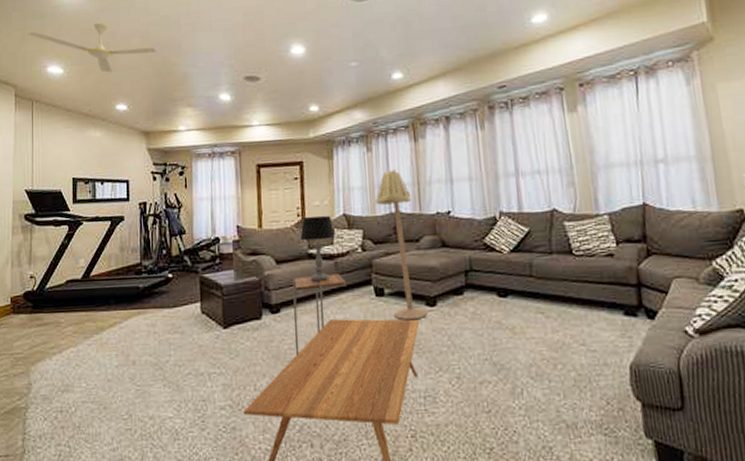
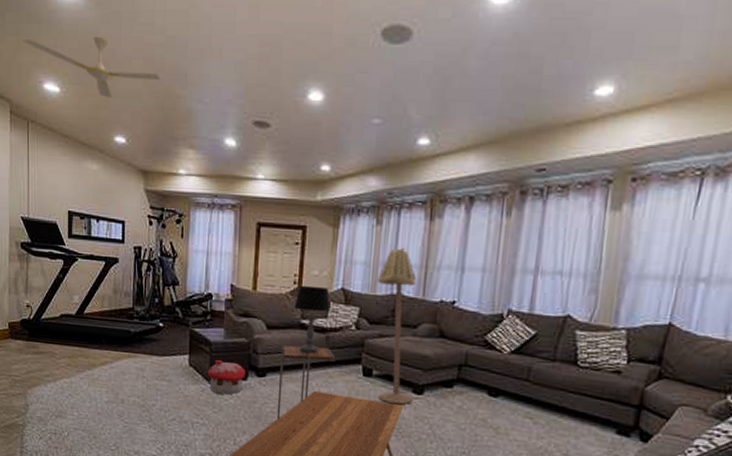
toy house: none [220,303,259,338] -> present [207,360,245,395]

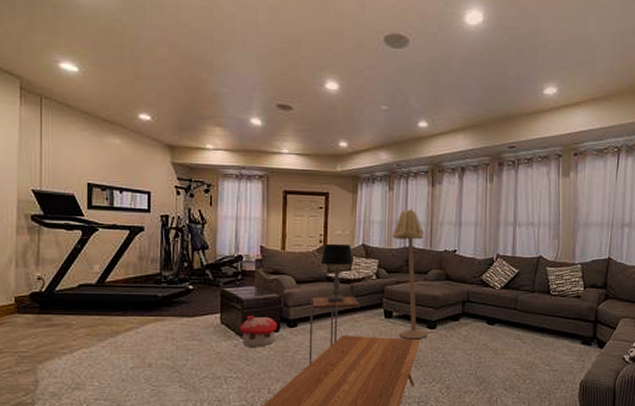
ceiling fan: present [23,36,161,98] -> none [36,21,186,79]

